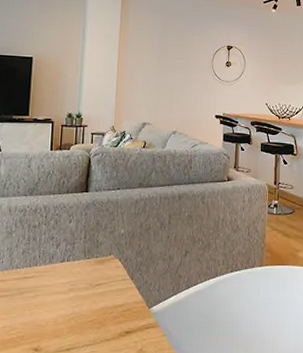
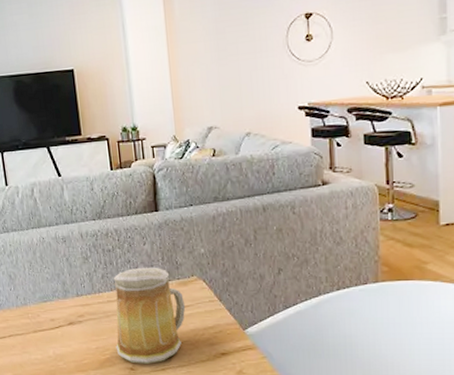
mug: none [23,244,100,344] -> present [113,267,186,364]

